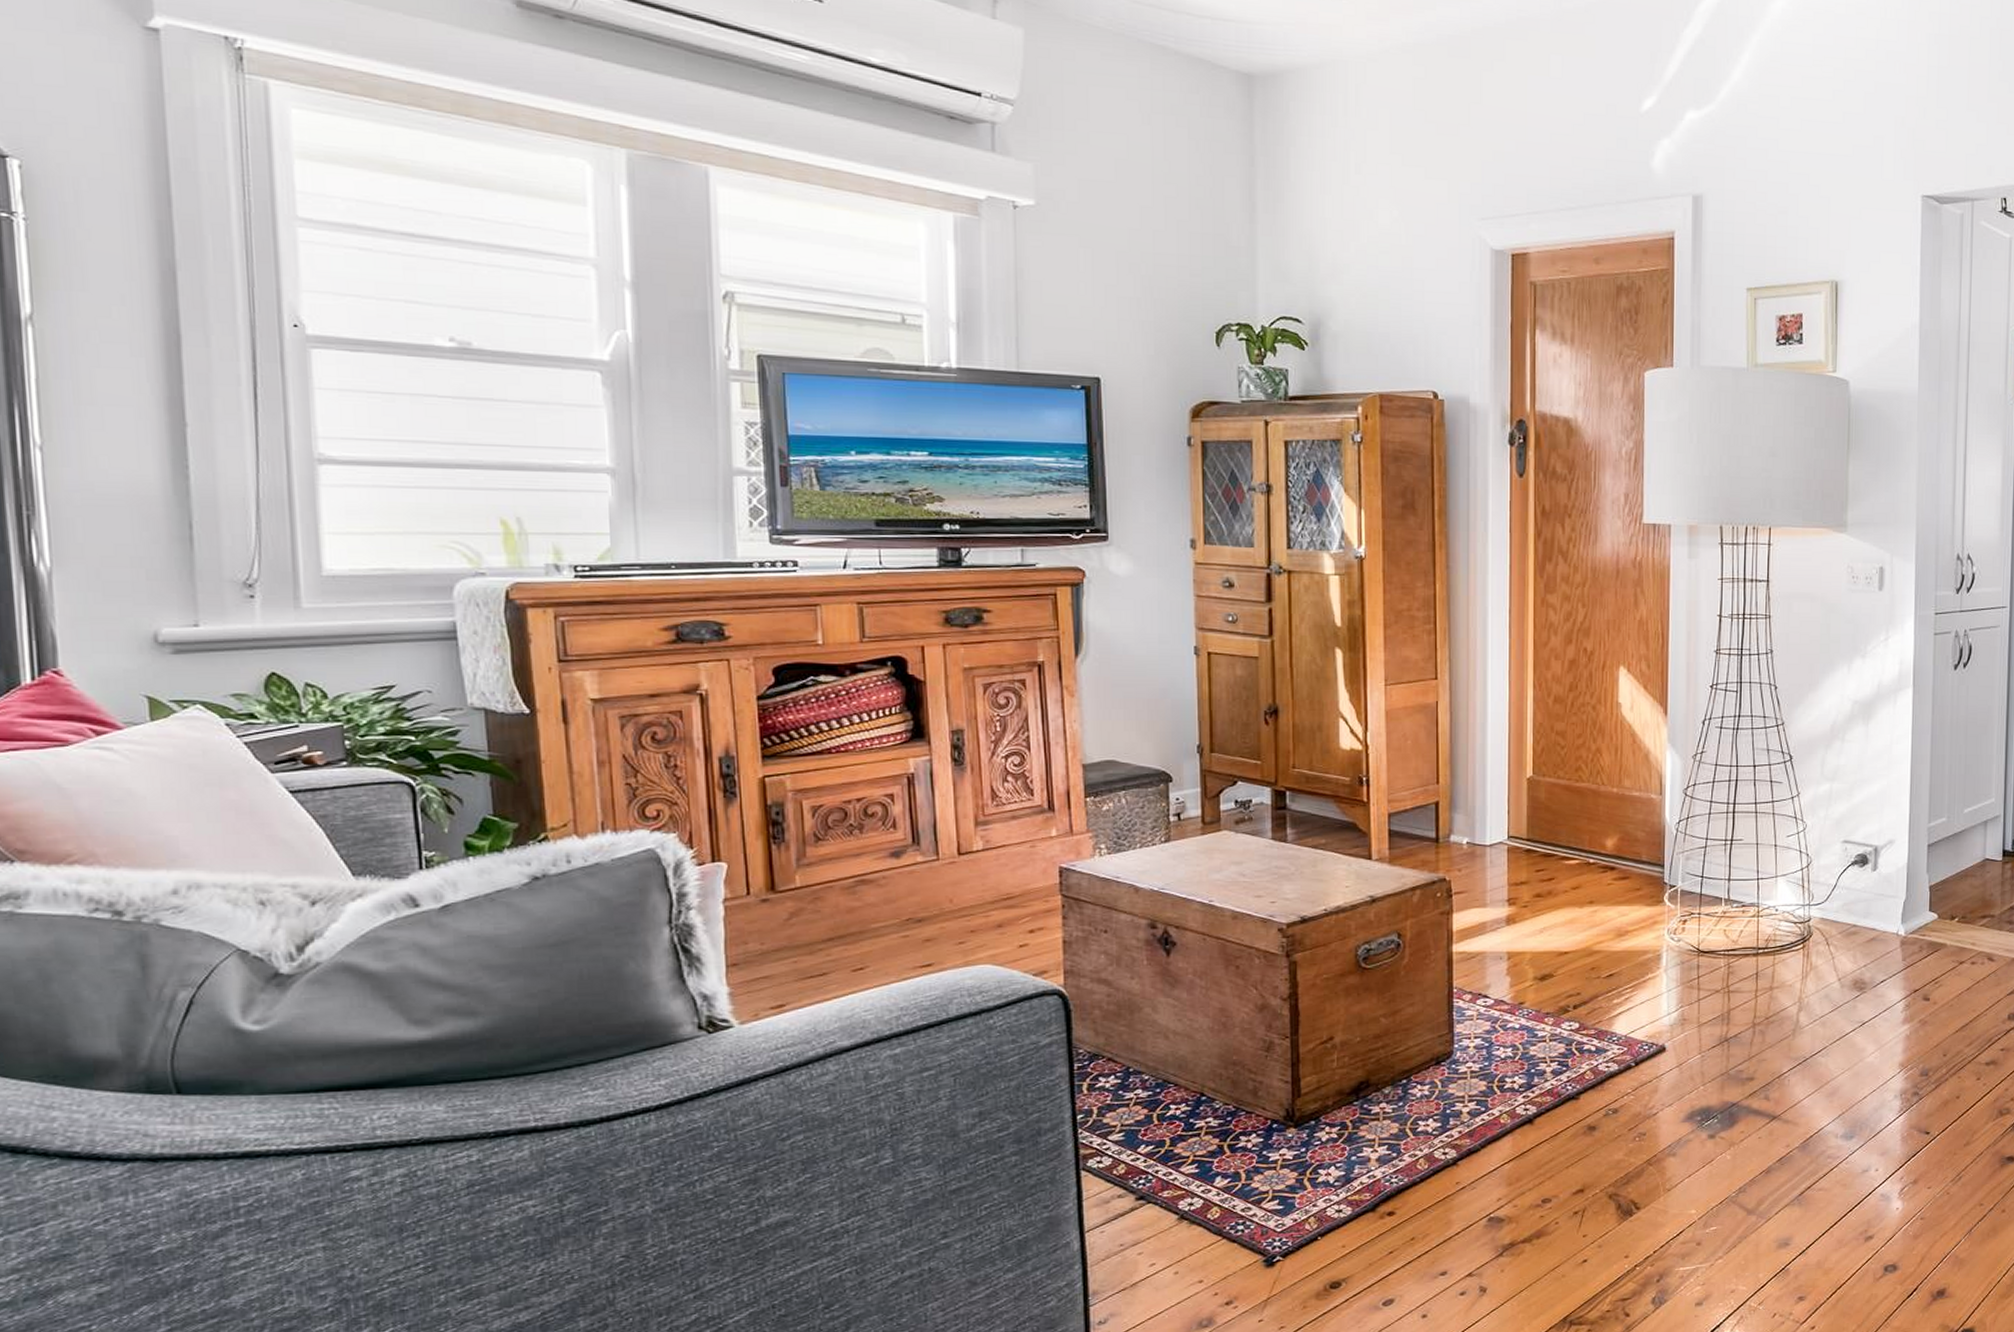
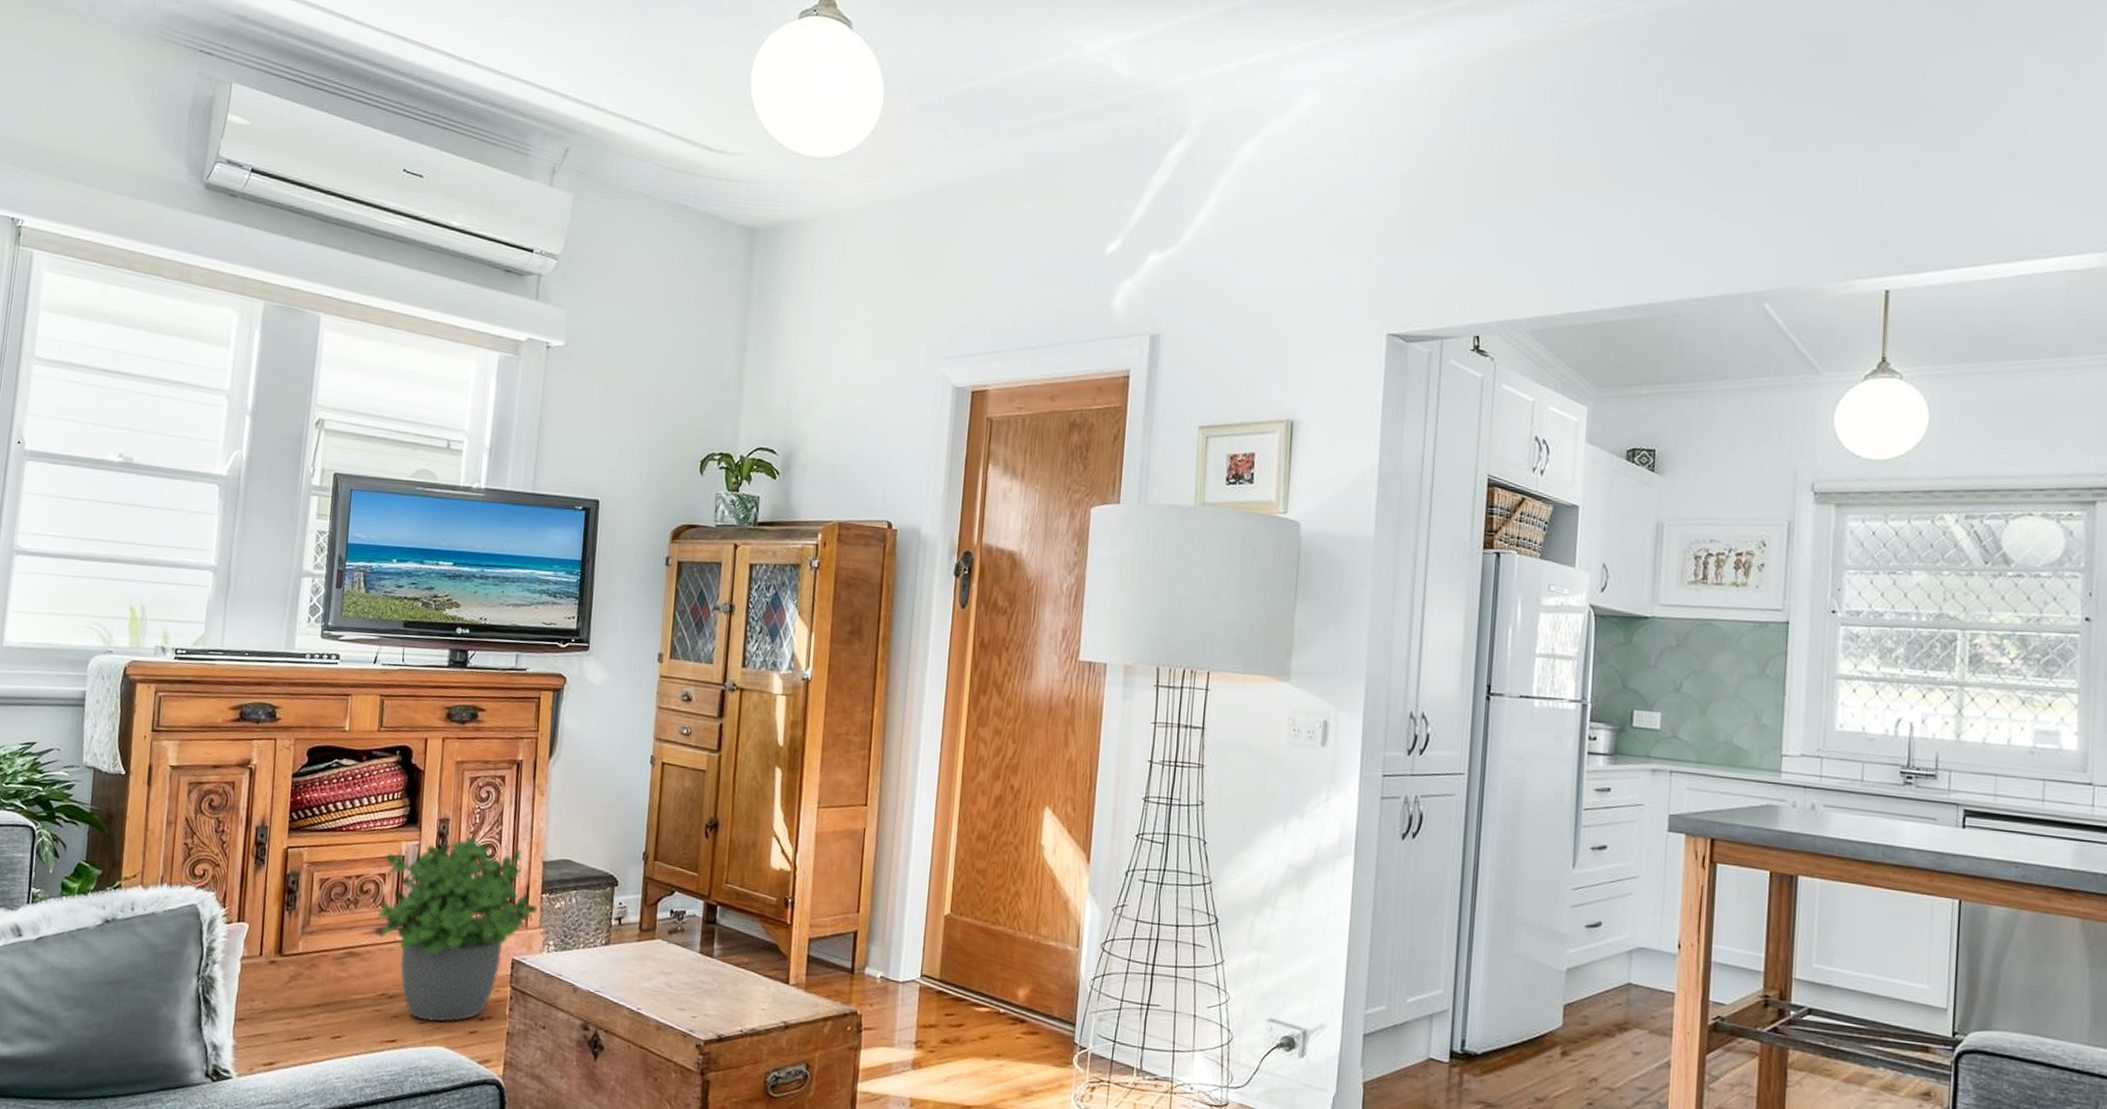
potted plant: none [889,746,1082,940] -> present [377,836,537,1022]

